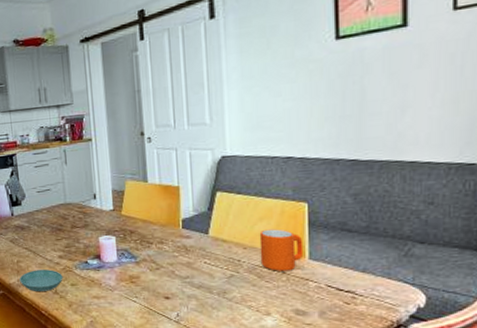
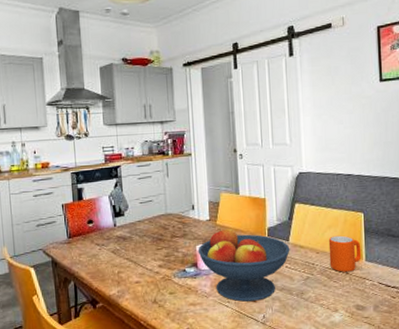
saucer: present [19,270,63,292] -> none [120,279,162,303]
fruit bowl: none [101,218,210,298] -> present [198,227,290,302]

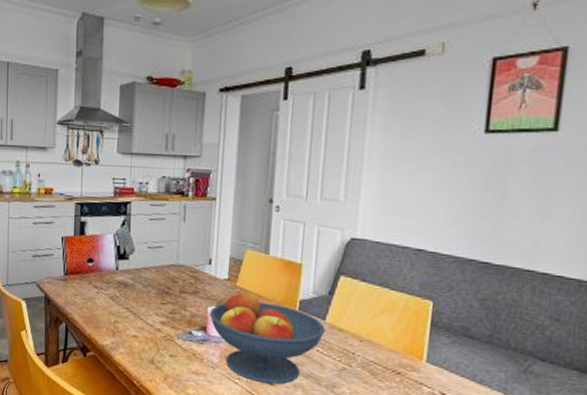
mug: present [328,235,362,272] -> none [375,323,423,372]

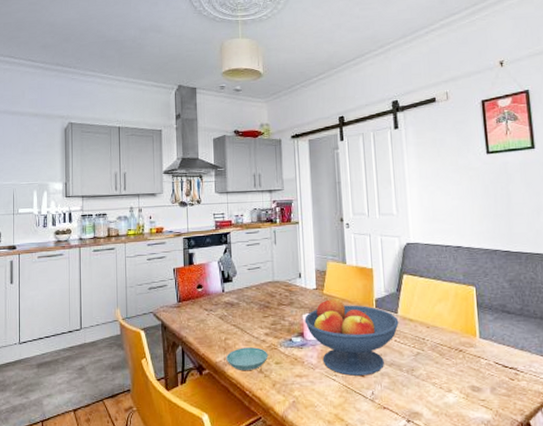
saucer: none [114,333,163,360] -> present [226,347,268,371]

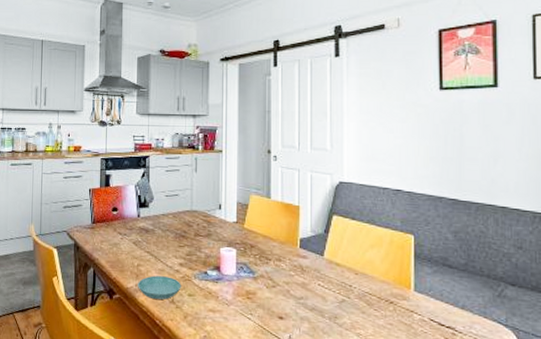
fruit bowl: present [304,297,399,376] -> none [222,231,324,318]

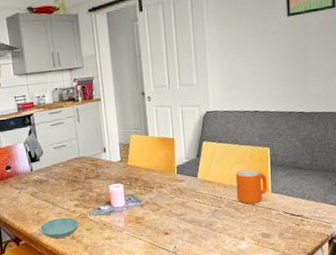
mug: none [370,257,410,301] -> present [235,169,268,204]

